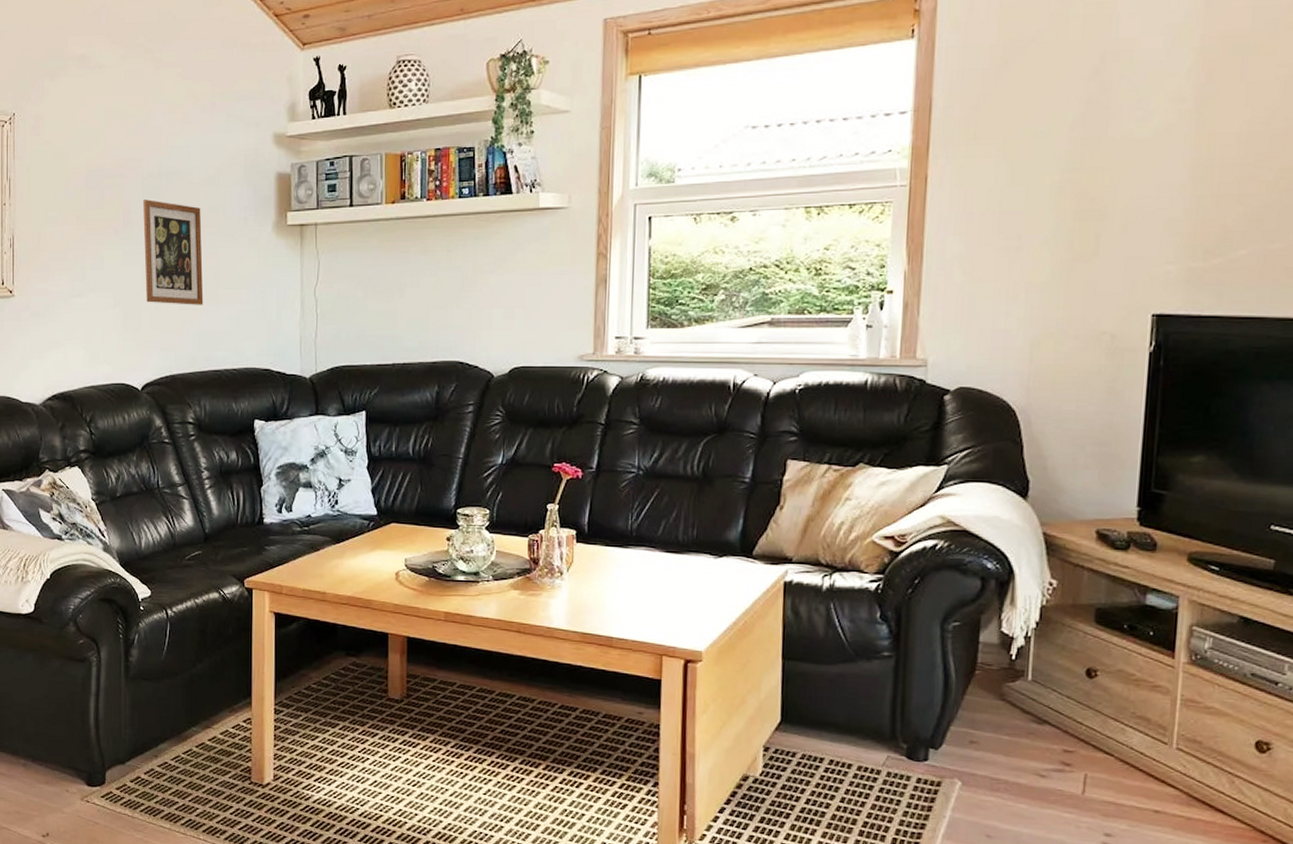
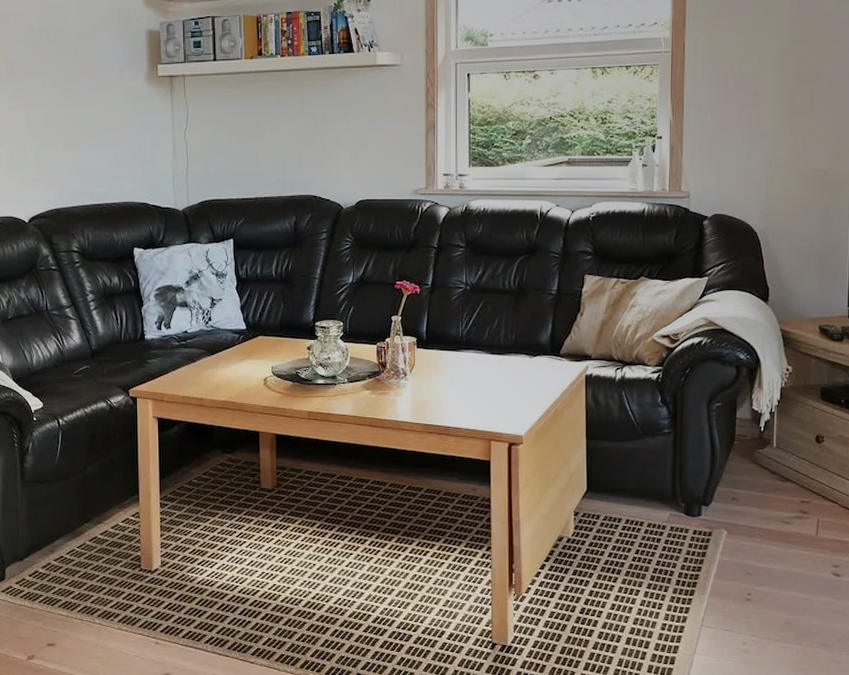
picture frame: present [143,199,204,305] -> none [25,51,84,146]

